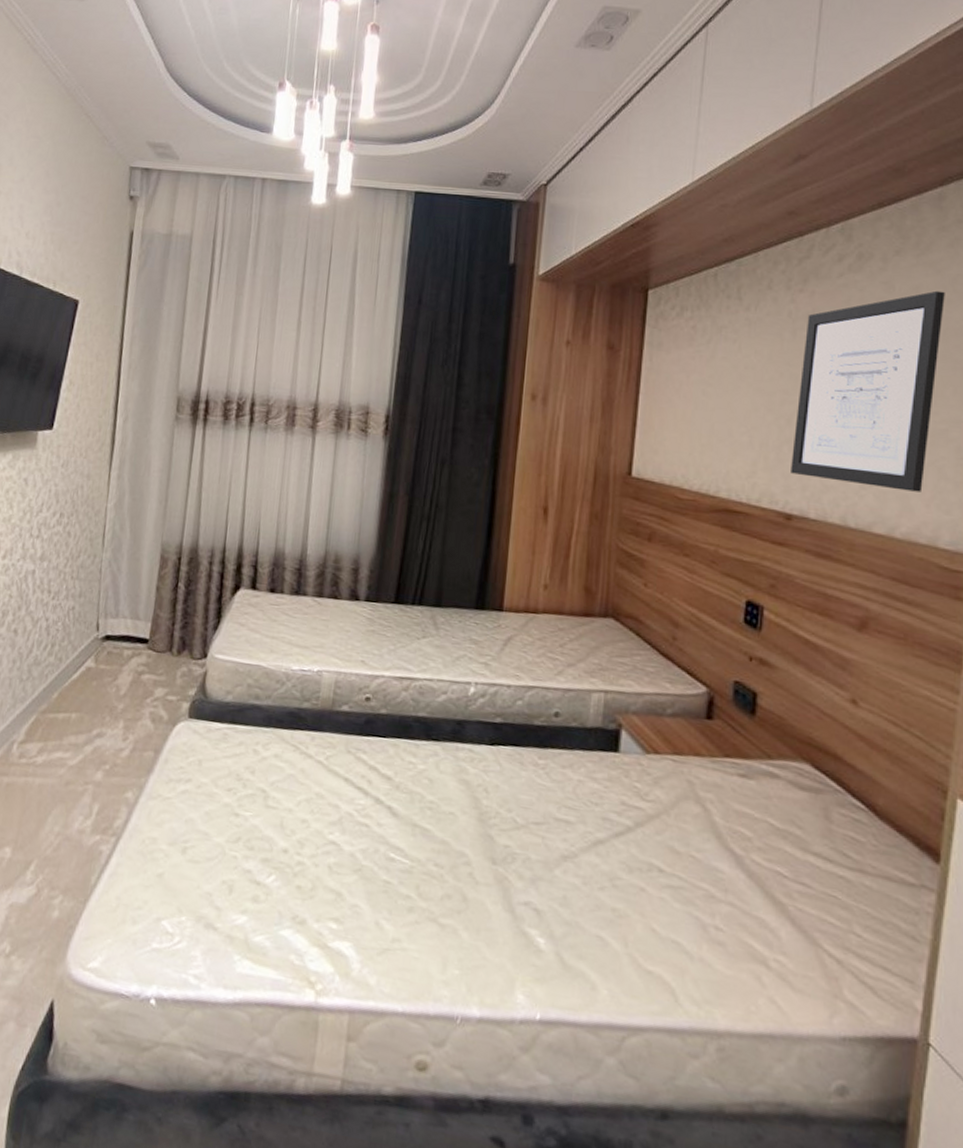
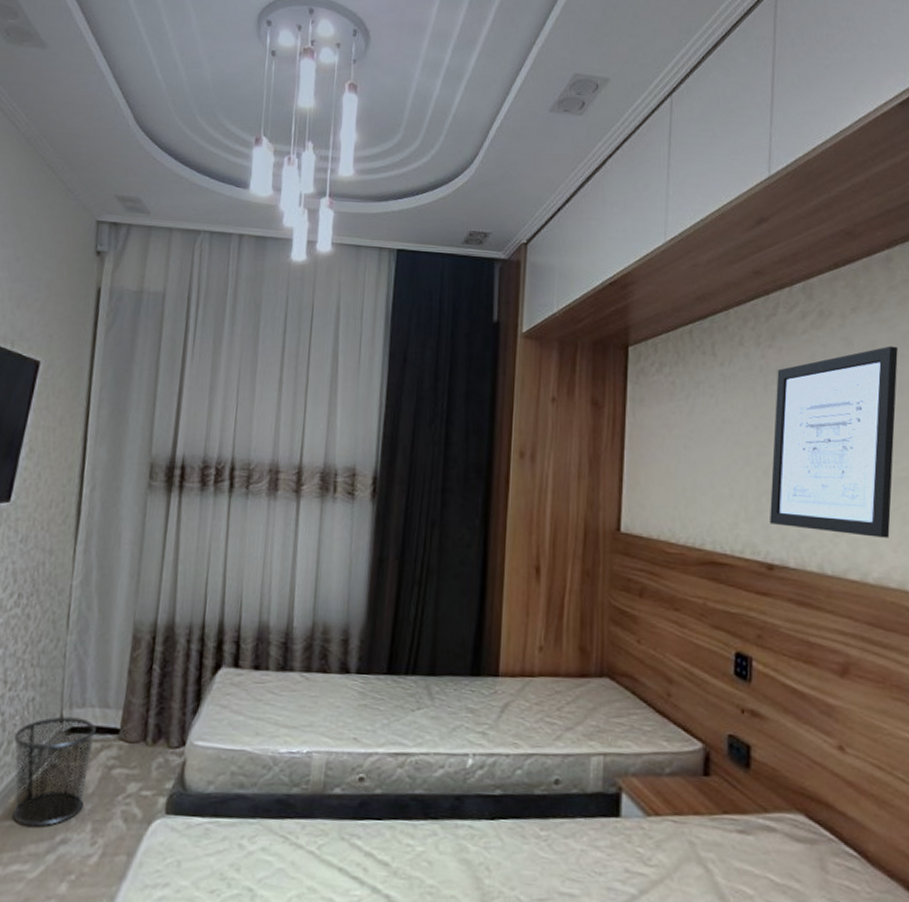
waste bin: none [56,625,128,721] -> present [13,716,96,827]

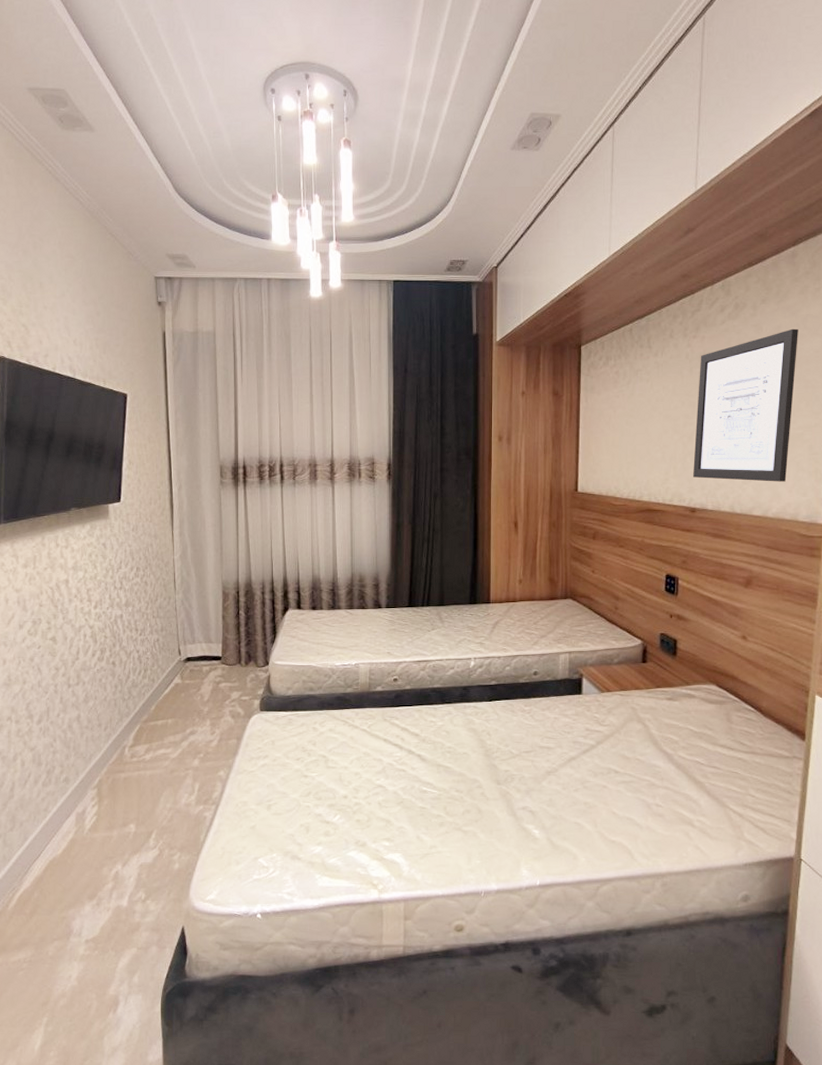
waste bin: present [13,716,96,827] -> none [148,651,205,724]

